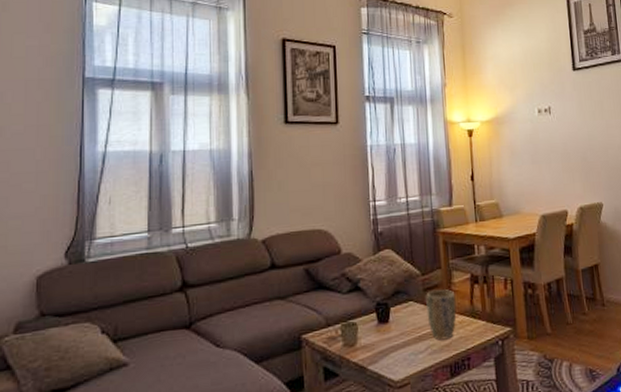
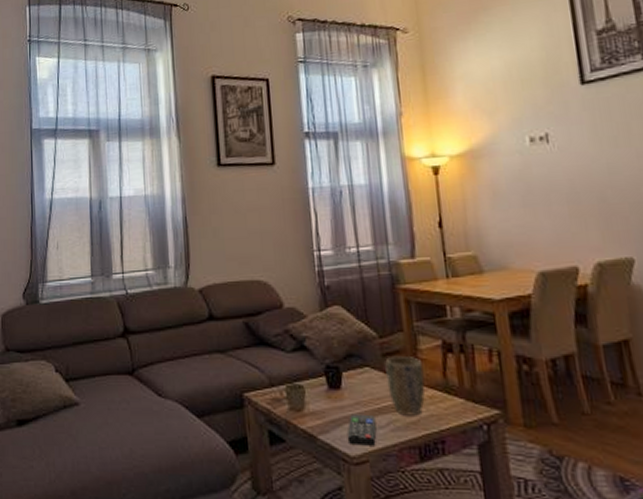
remote control: none [392,342,417,371] -> present [347,414,377,446]

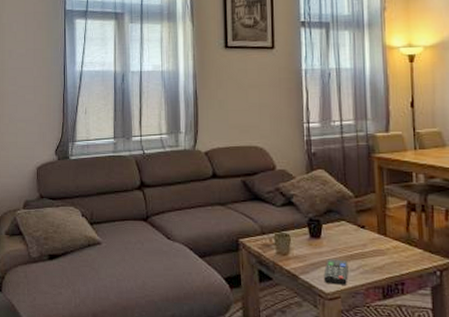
plant pot: present [385,355,425,416] -> none [358,212,391,262]

